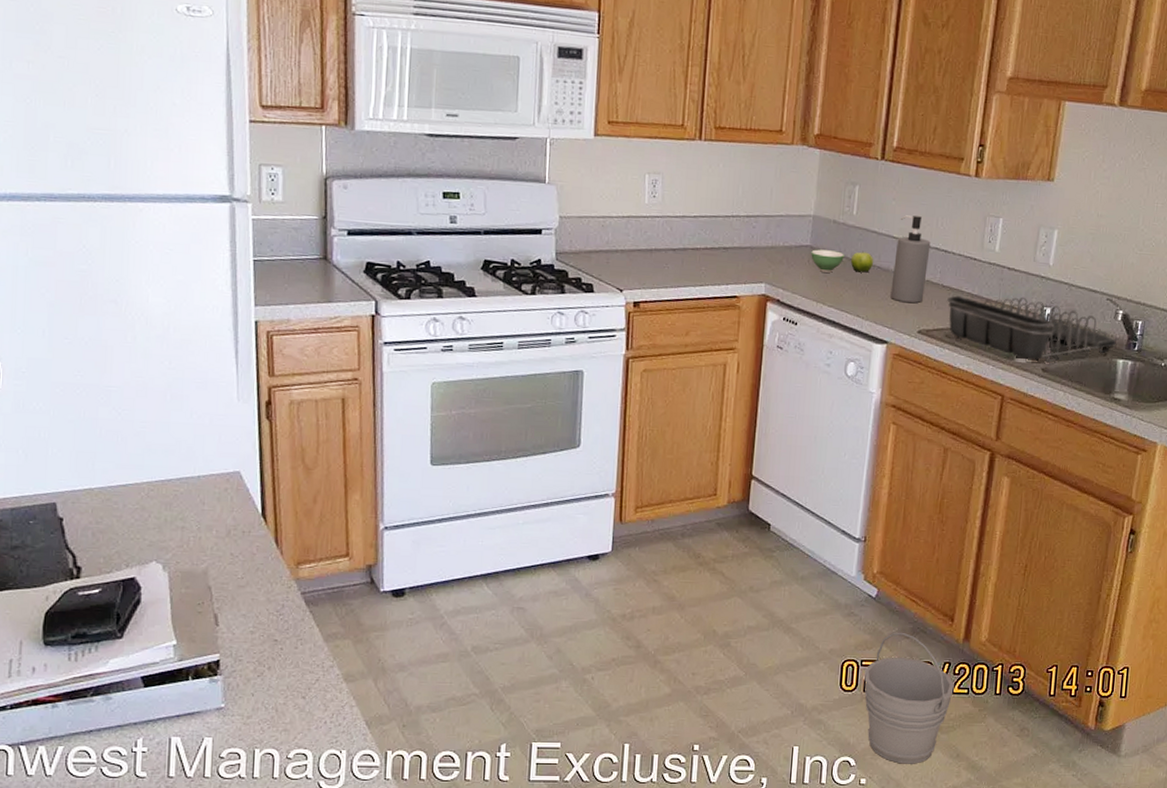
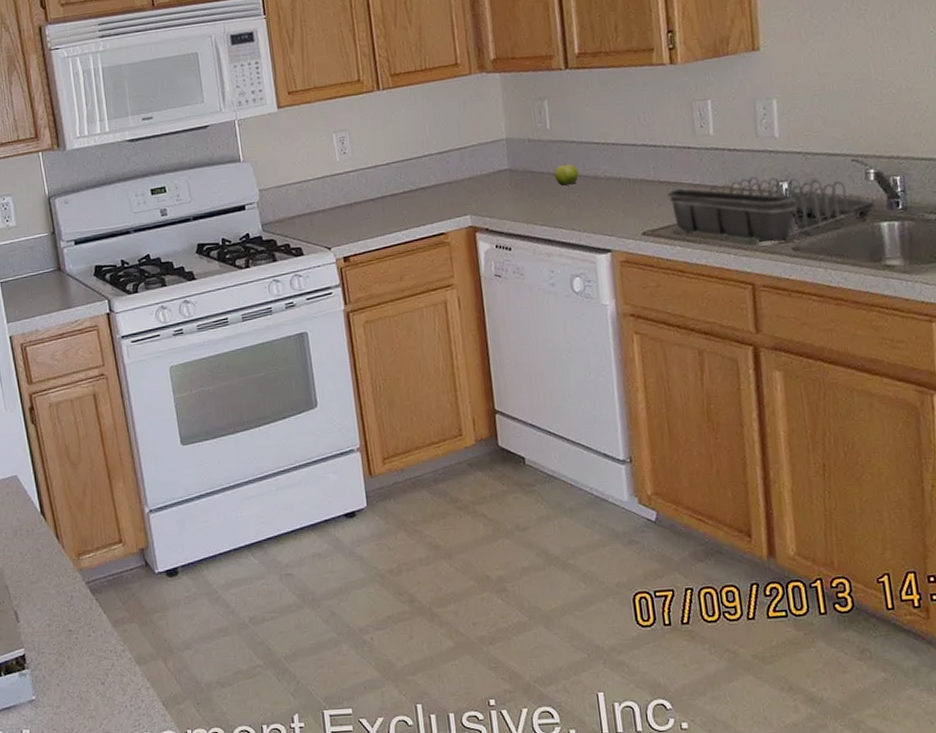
bowl: present [810,249,845,273] -> none [510,168,548,193]
bucket: present [864,632,955,764] -> none [659,555,770,703]
soap dispenser: present [890,215,931,304] -> none [598,116,641,207]

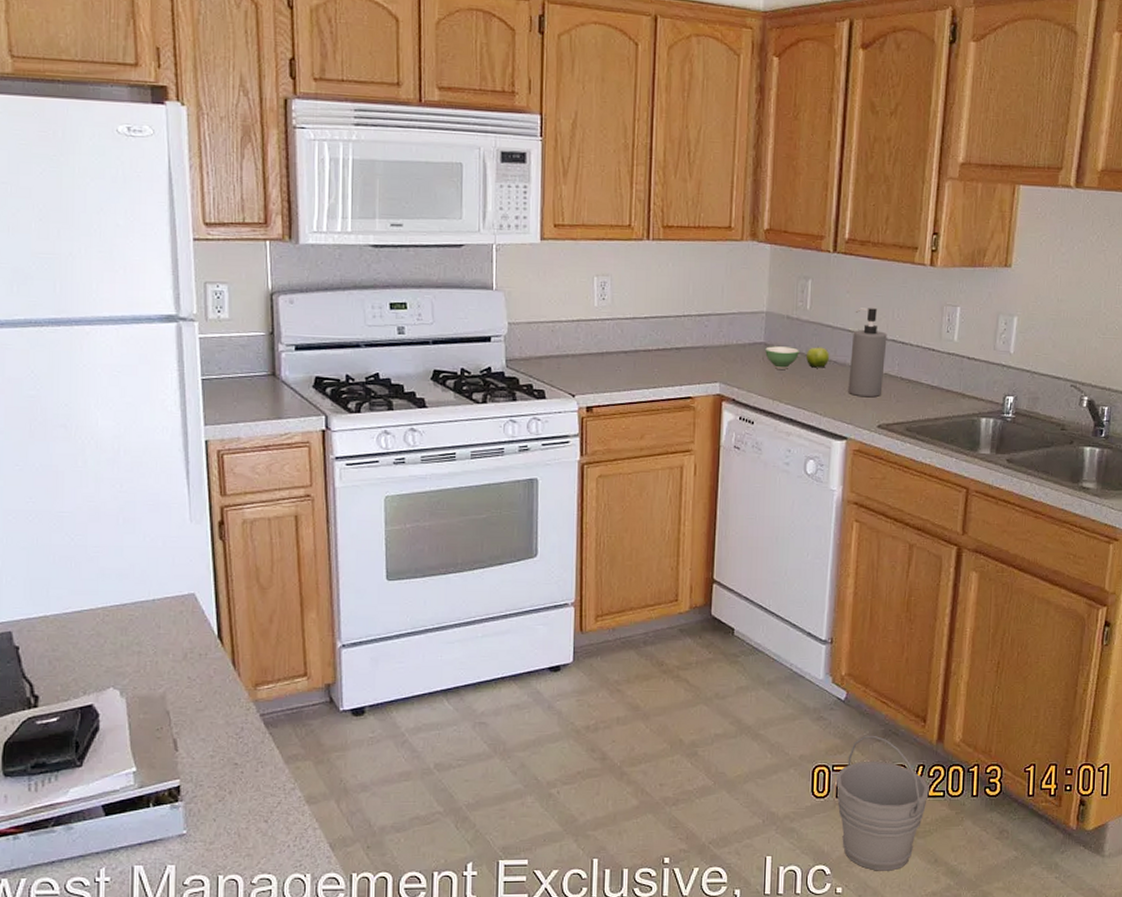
bowl: none [510,168,548,193] -> present [764,346,800,369]
soap dispenser: none [598,116,641,207] -> present [848,308,887,398]
bucket: none [659,555,770,703] -> present [836,735,930,871]
dish rack: present [667,176,876,241] -> none [907,386,1084,453]

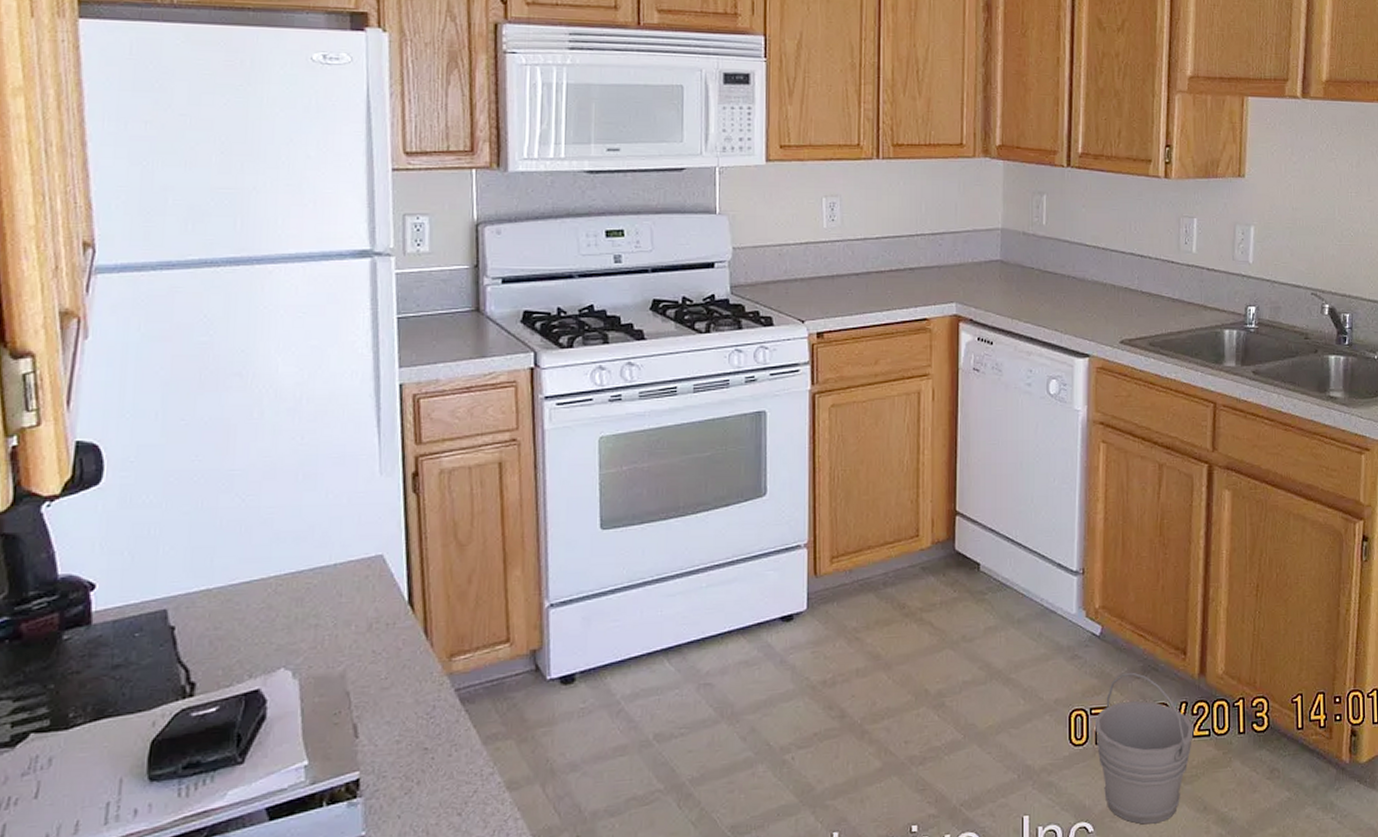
bowl: present [764,346,800,369] -> none [1001,263,1038,287]
fruit: present [805,345,830,368] -> none [1043,261,1068,284]
soap dispenser: present [848,308,887,398] -> none [1088,222,1125,313]

